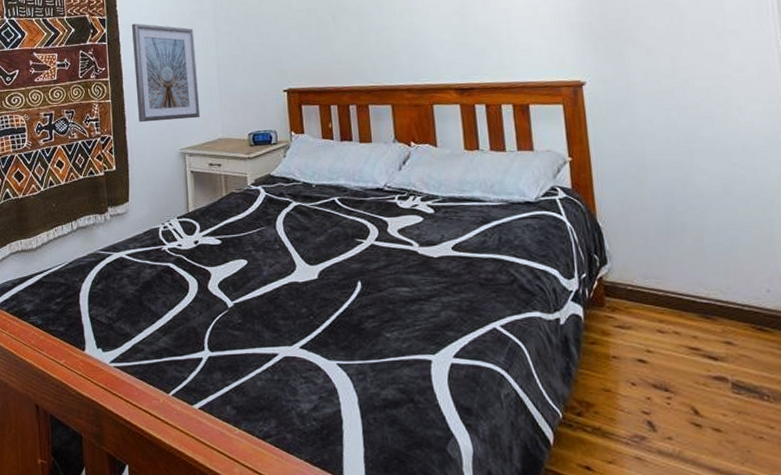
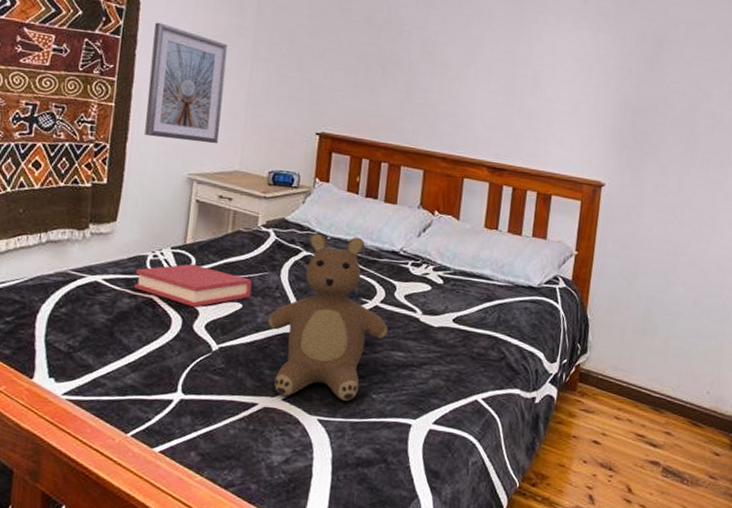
hardback book: none [152,229,253,269] -> present [134,263,252,307]
teddy bear: none [273,180,388,343] -> present [268,233,388,401]

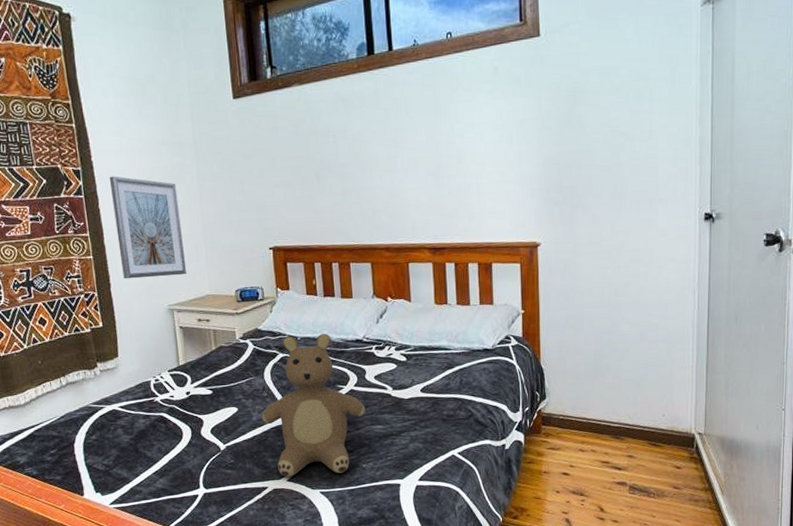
hardback book: present [134,263,252,307] -> none [144,381,243,417]

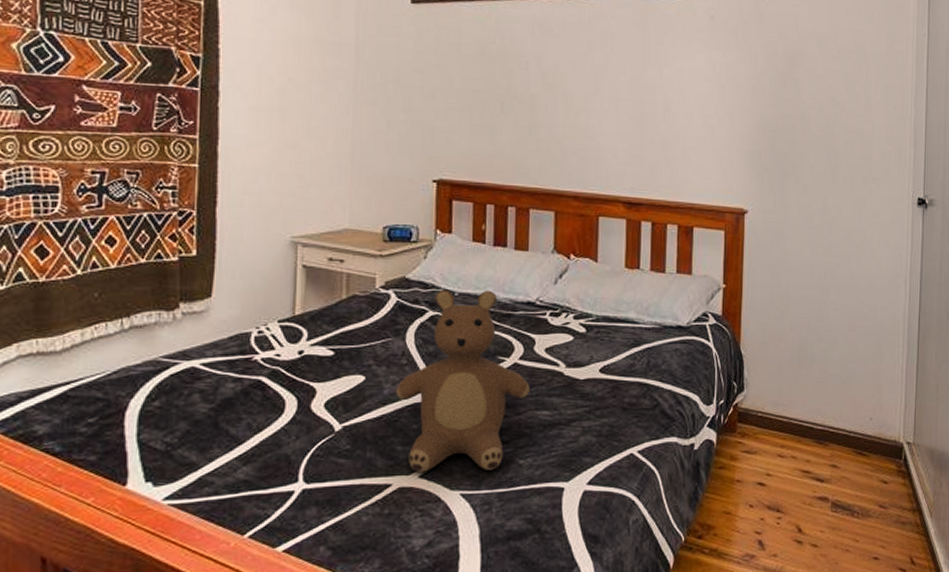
picture frame: present [110,176,187,280] -> none [236,69,325,201]

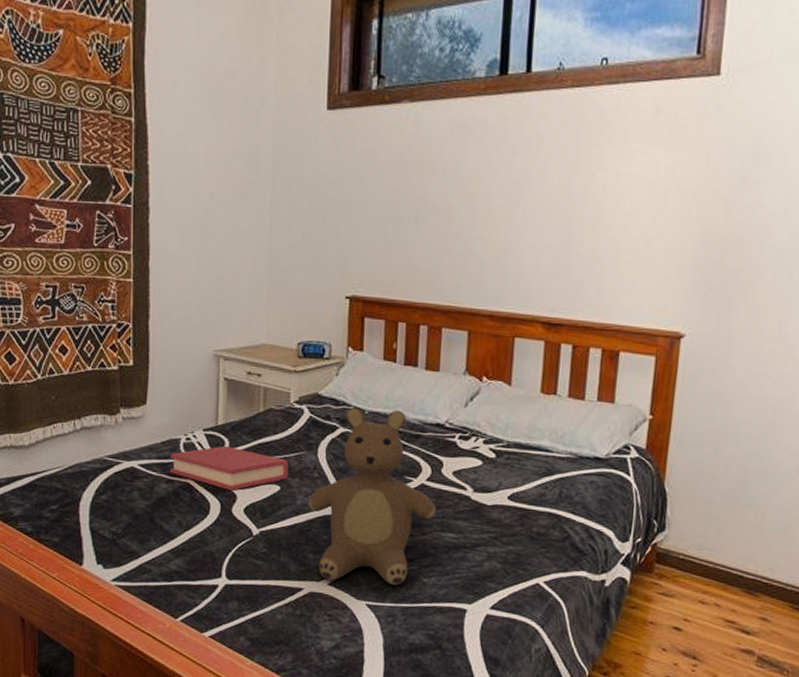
hardback book: none [239,337,374,384] -> present [170,445,289,490]

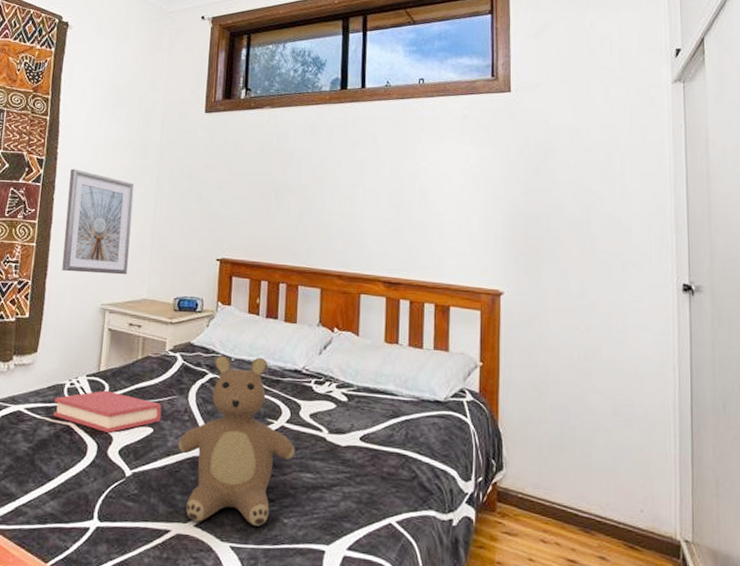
picture frame: none [165,186,244,316] -> present [62,169,135,275]

